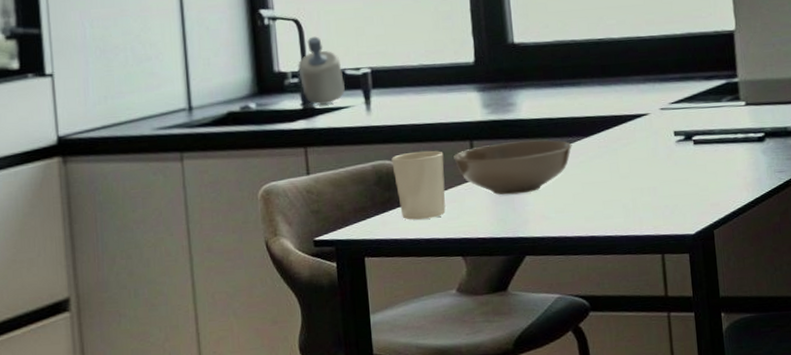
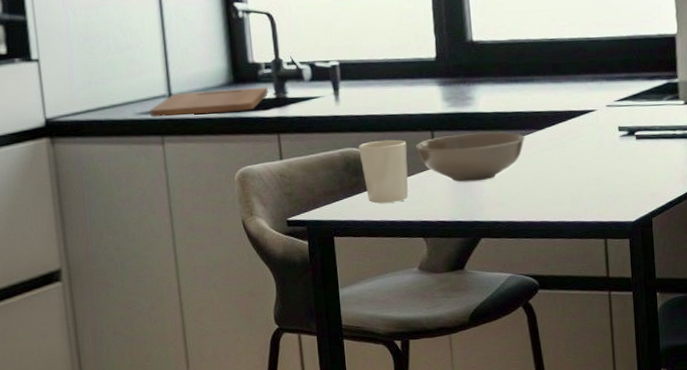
cutting board: none [169,97,296,134] -> present [150,87,269,118]
soap dispenser: present [298,36,345,105] -> none [271,30,315,95]

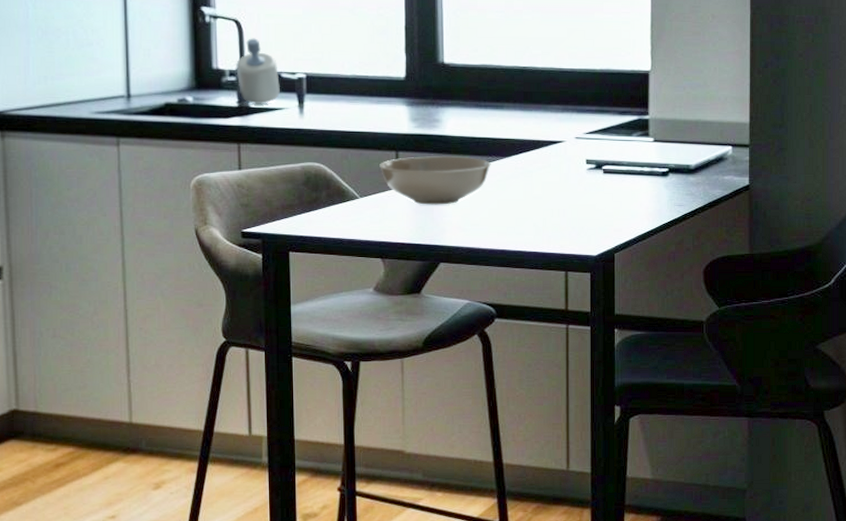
cutting board: present [150,87,269,118] -> none [107,94,232,119]
soap dispenser: none [271,30,315,95] -> present [236,38,280,104]
mug: present [358,139,408,204] -> none [320,157,370,221]

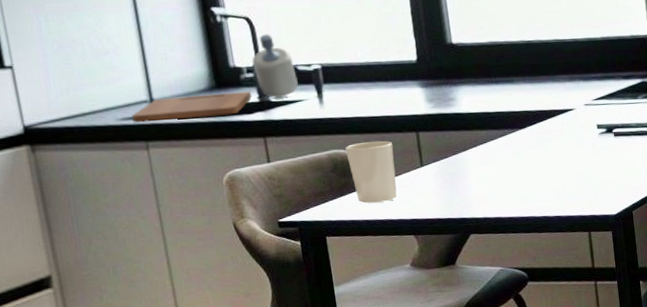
cutting board: none [107,94,232,119] -> present [132,91,253,124]
mug: none [320,157,370,221] -> present [345,140,397,203]
bowl: present [379,156,491,205] -> none [402,132,508,181]

